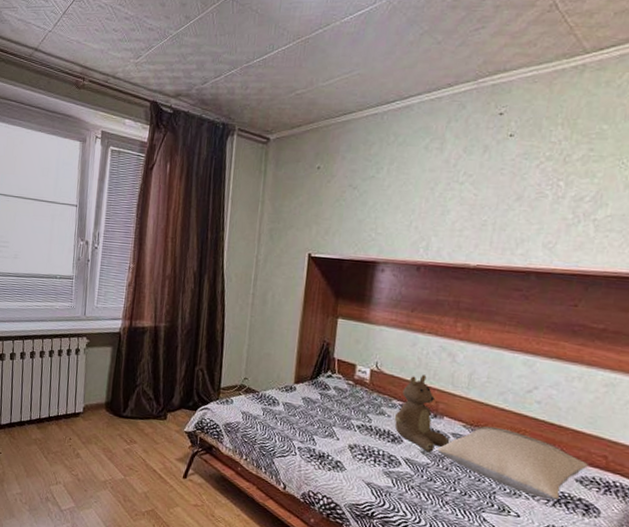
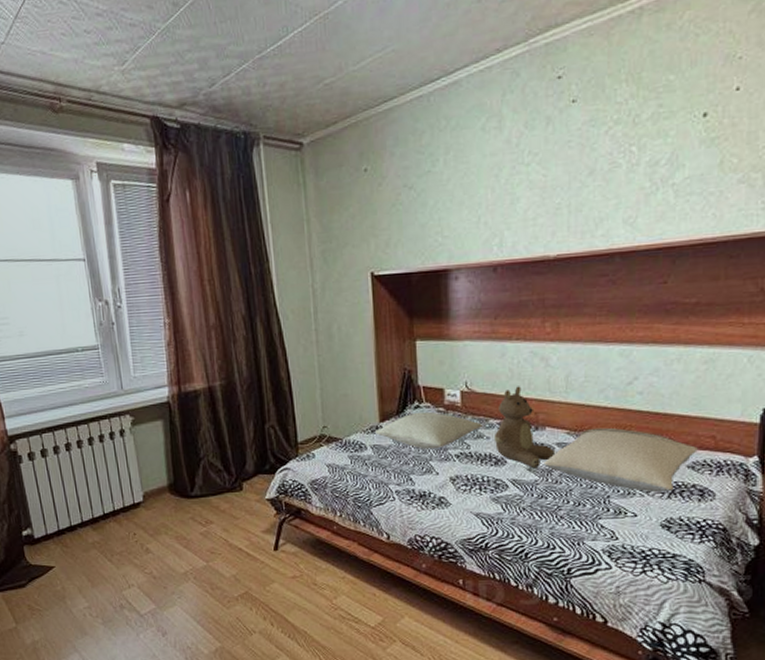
pillow: none [289,381,386,417] -> present [375,411,482,450]

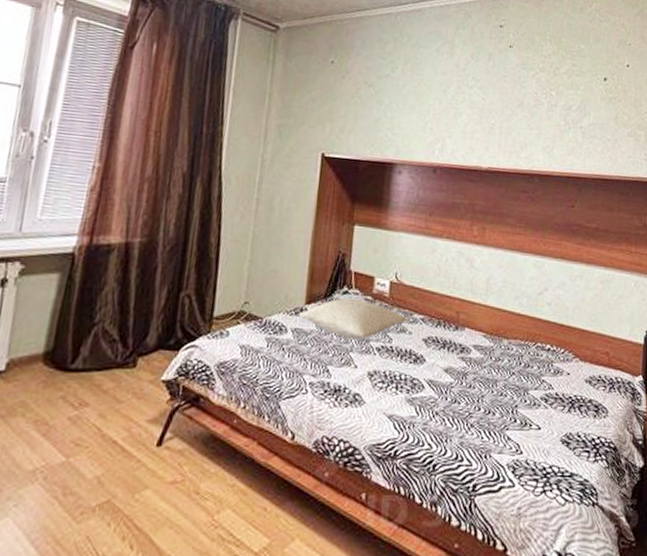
teddy bear: present [493,386,554,469] -> none [415,283,471,370]
pillow: present [543,427,698,493] -> none [460,333,594,405]

